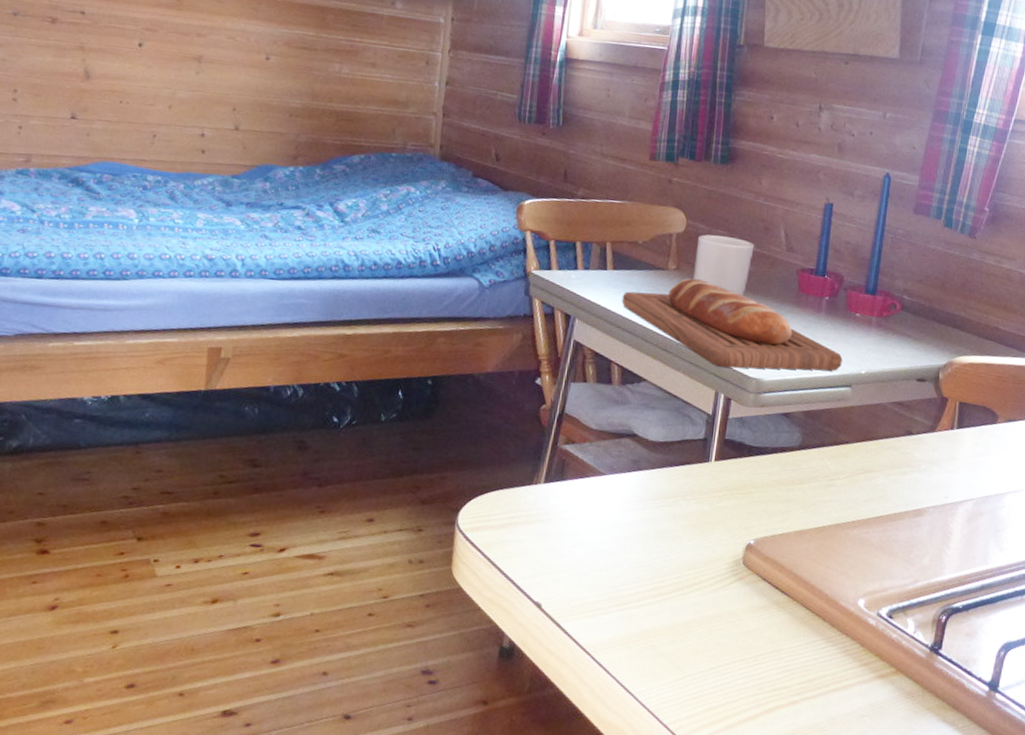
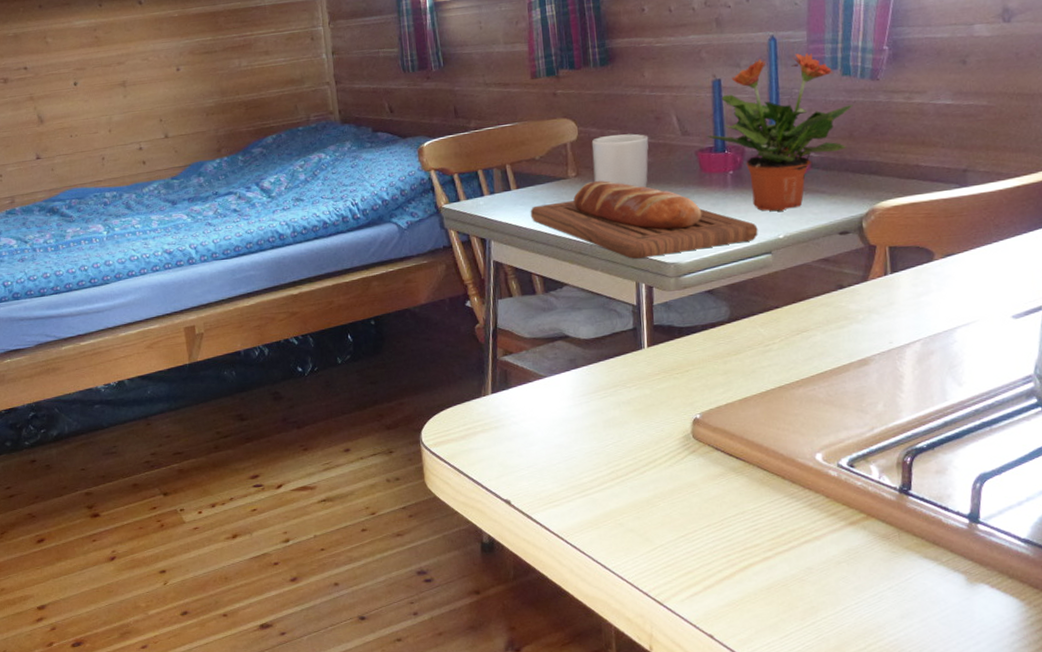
potted plant: none [810,193,950,347] -> present [706,52,853,212]

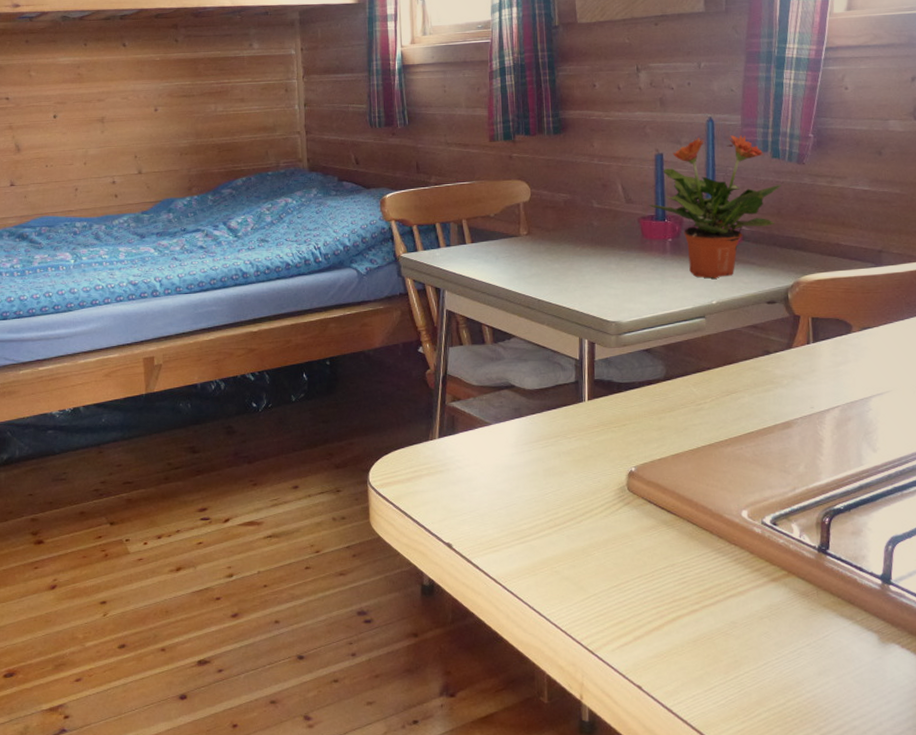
bread loaf: present [530,181,758,259] -> none [483,240,693,316]
mug: present [591,133,649,188] -> none [542,198,596,250]

